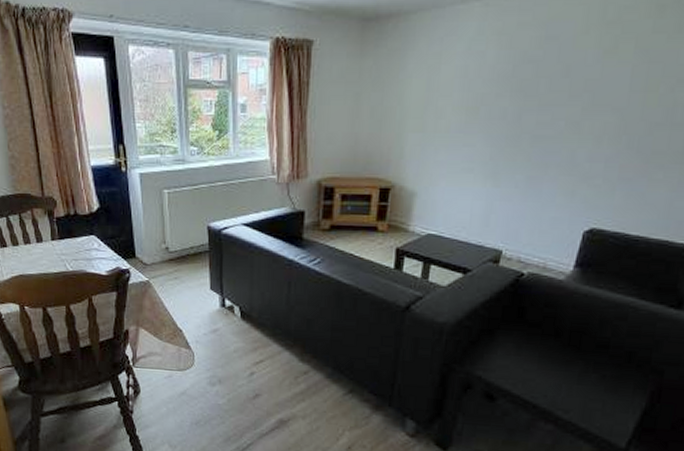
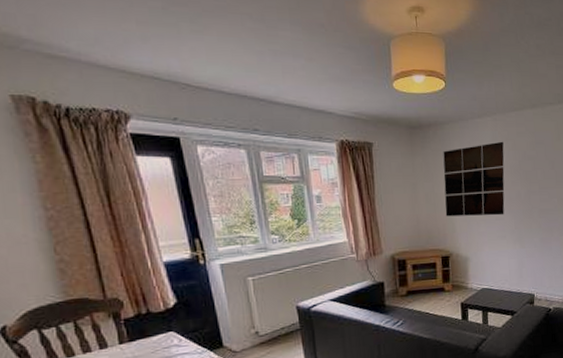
wall art: none [393,36,494,141] -> present [443,141,505,217]

